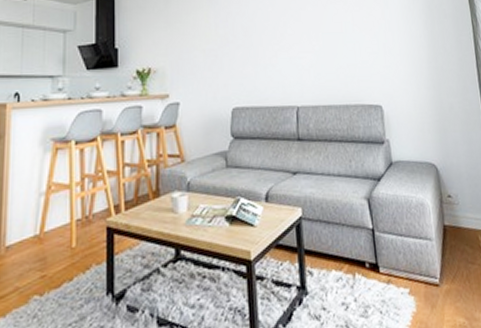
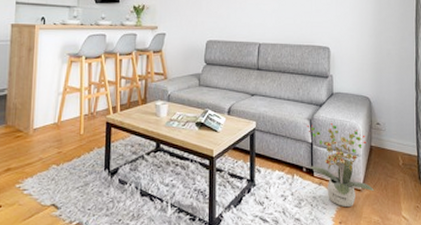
potted plant: none [364,201,455,310] -> present [307,123,374,208]

